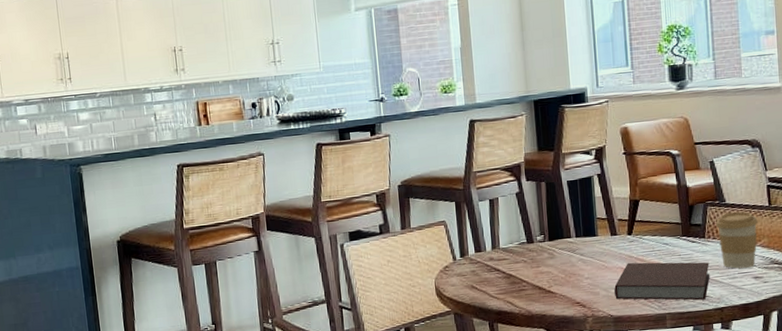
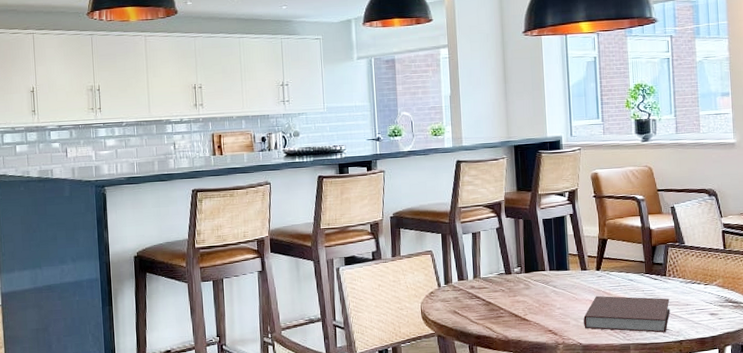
coffee cup: present [716,211,758,269] -> none [676,253,714,305]

